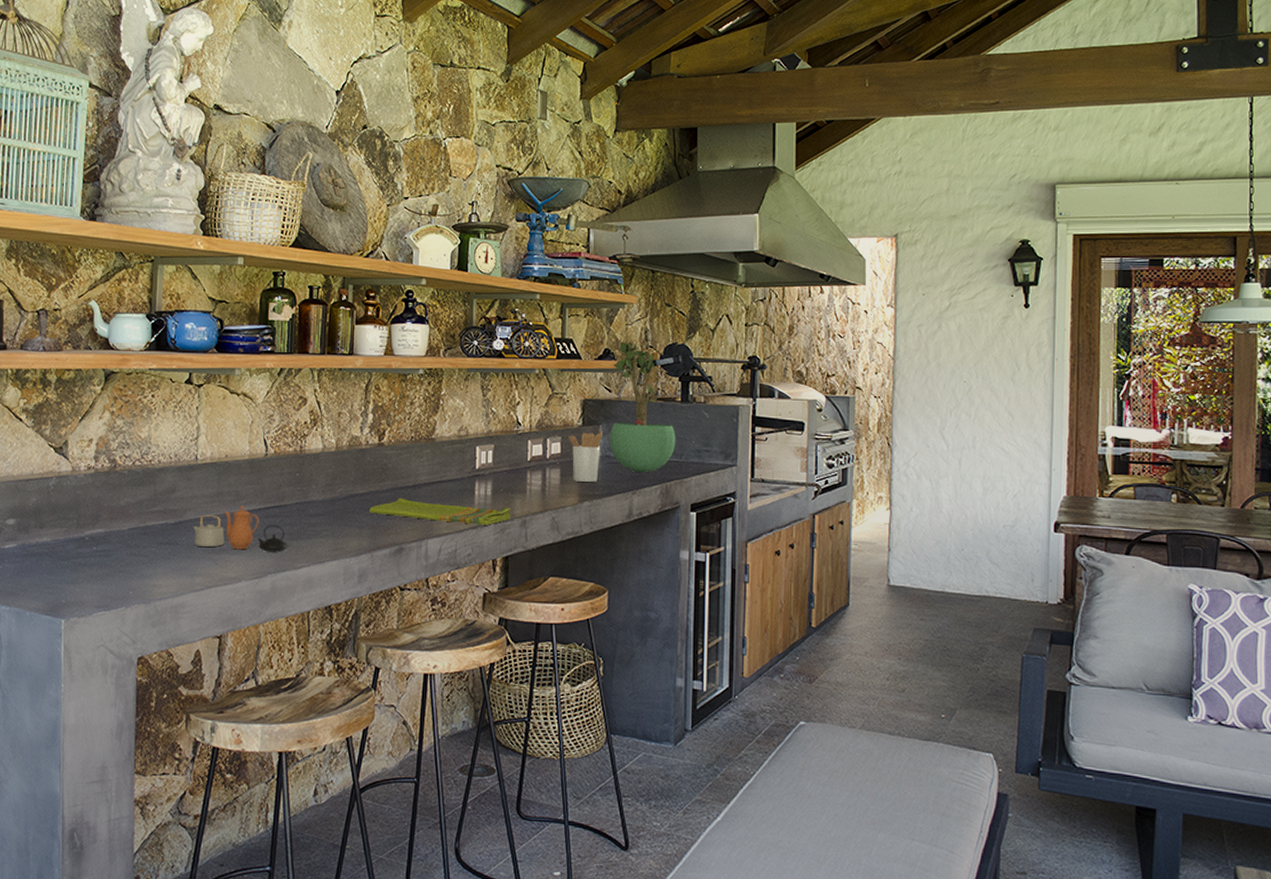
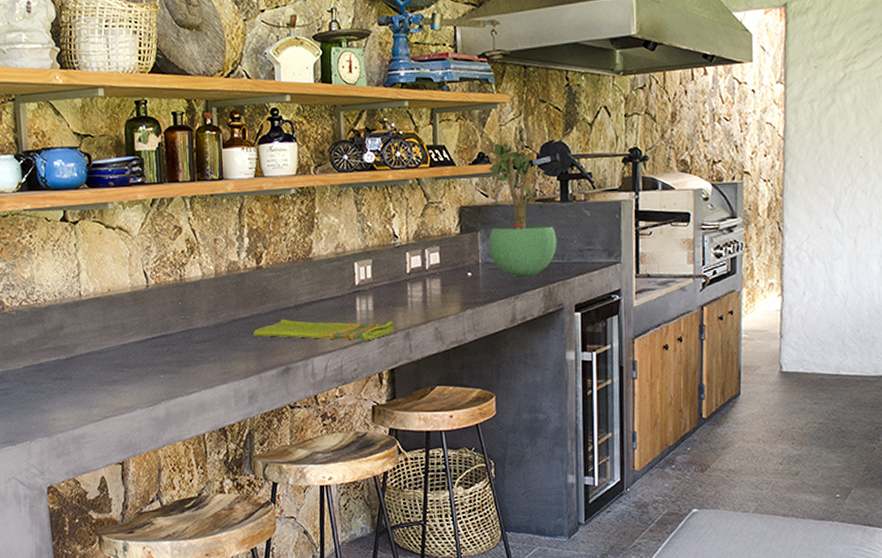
teapot: present [193,505,289,552] -> none [84,337,179,381]
utensil holder: present [567,430,604,482] -> none [446,236,483,290]

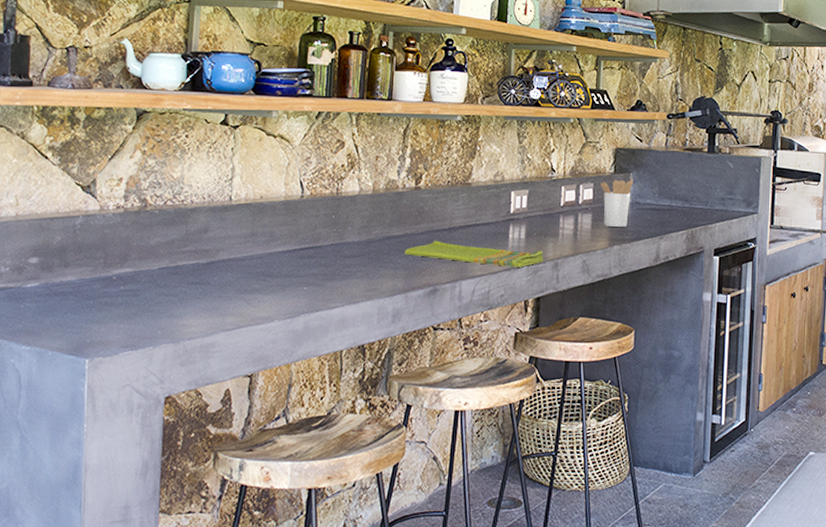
utensil holder: none [446,236,483,290] -> present [600,177,634,227]
potted plant: present [489,142,557,277] -> none [639,94,702,219]

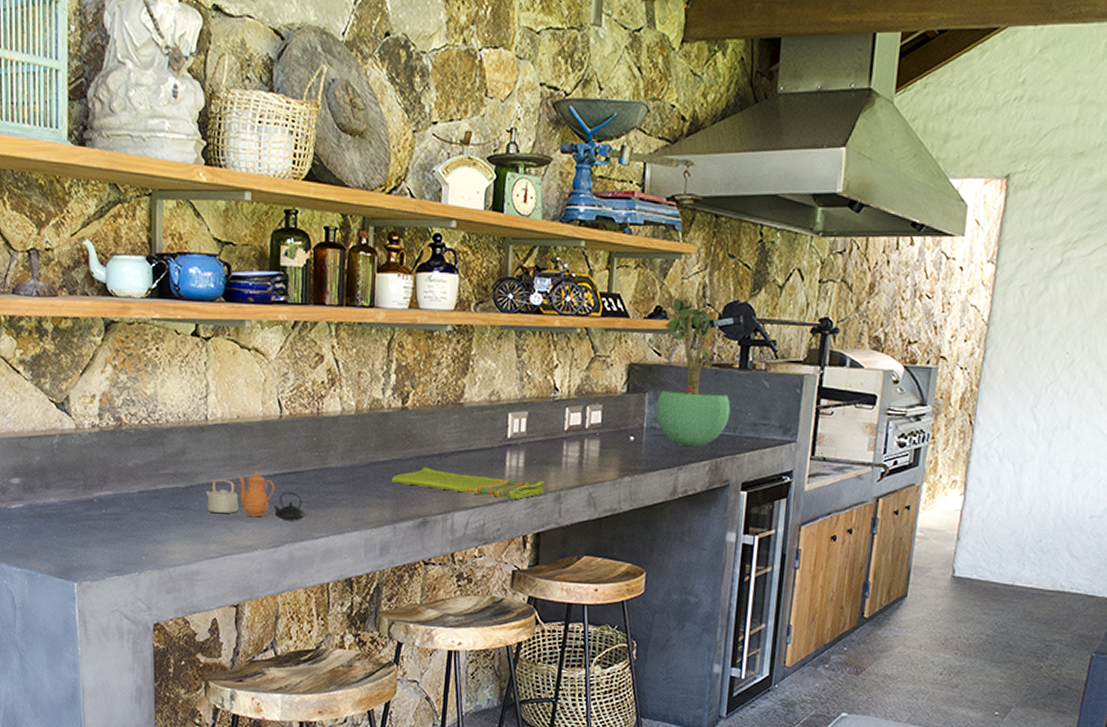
teapot: none [225,246,323,293] -> present [205,470,306,521]
utensil holder: present [600,177,634,227] -> none [609,398,650,456]
potted plant: none [639,94,702,219] -> present [656,297,731,448]

